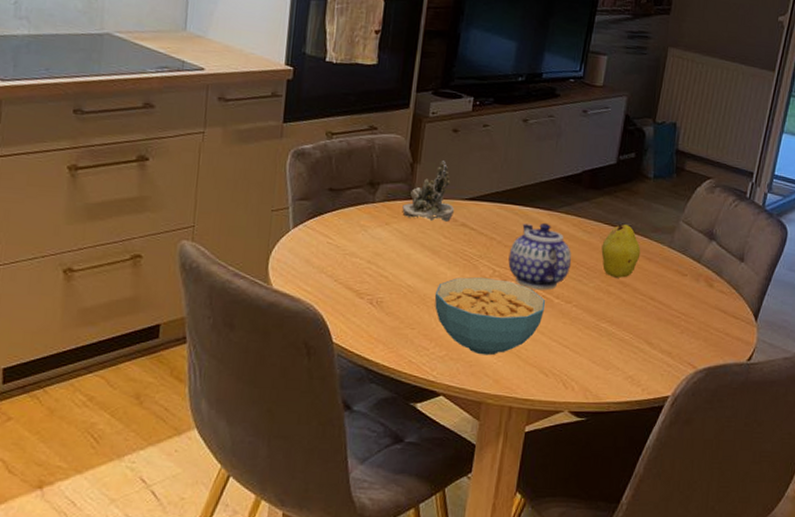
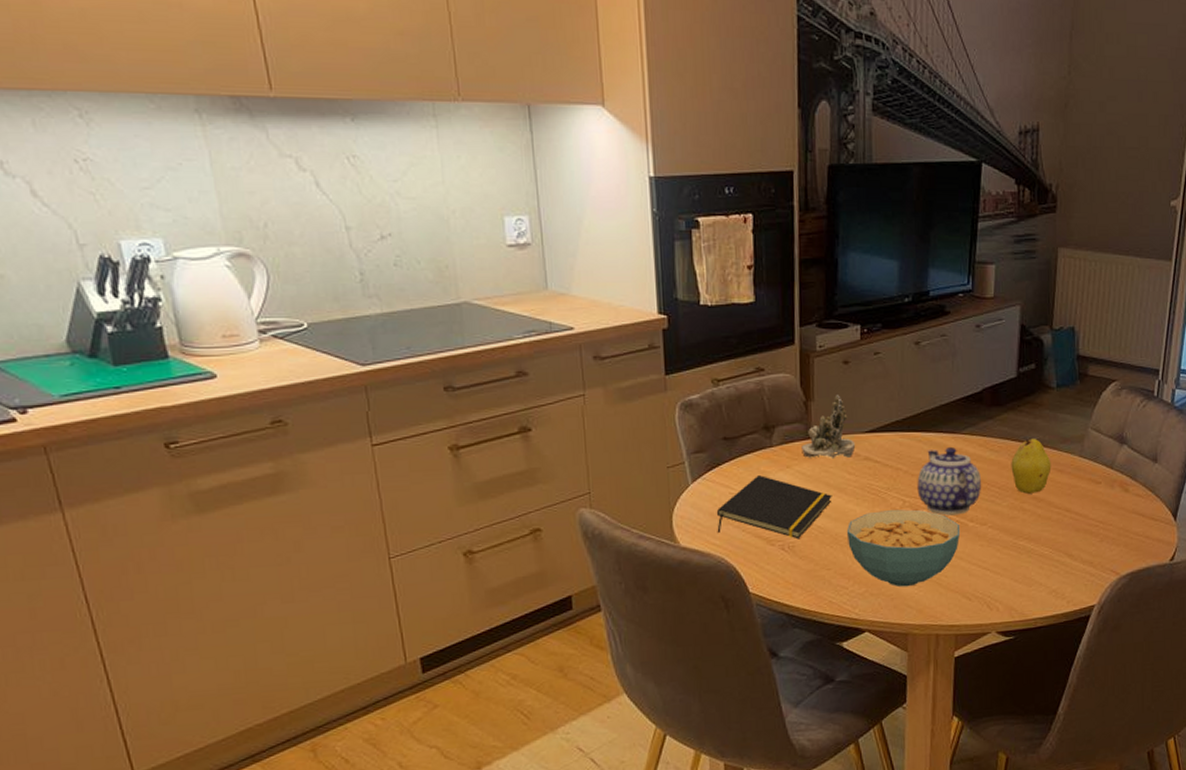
notepad: none [310,228,426,296] -> present [716,474,832,539]

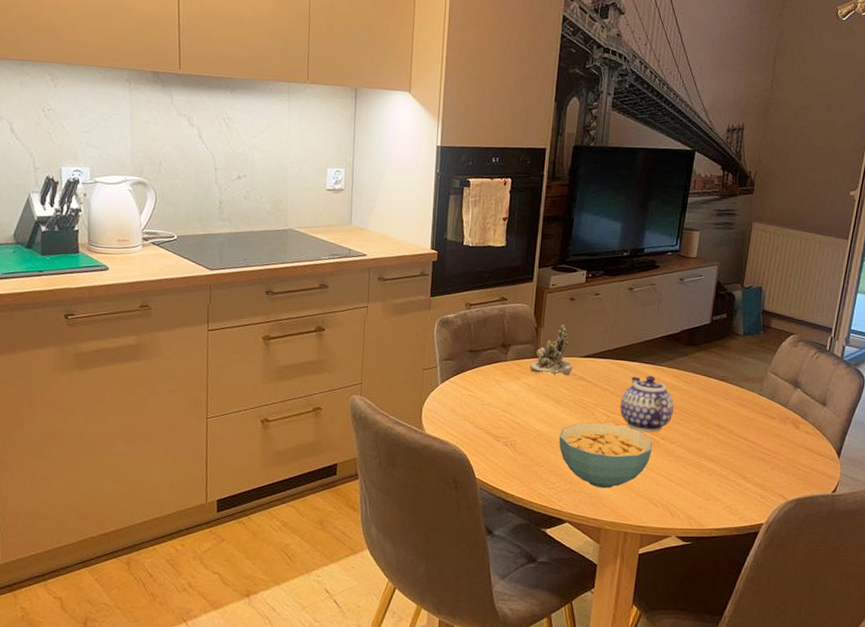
notepad: present [716,474,832,539] -> none [456,382,550,439]
fruit: present [1011,439,1052,494] -> none [699,375,734,422]

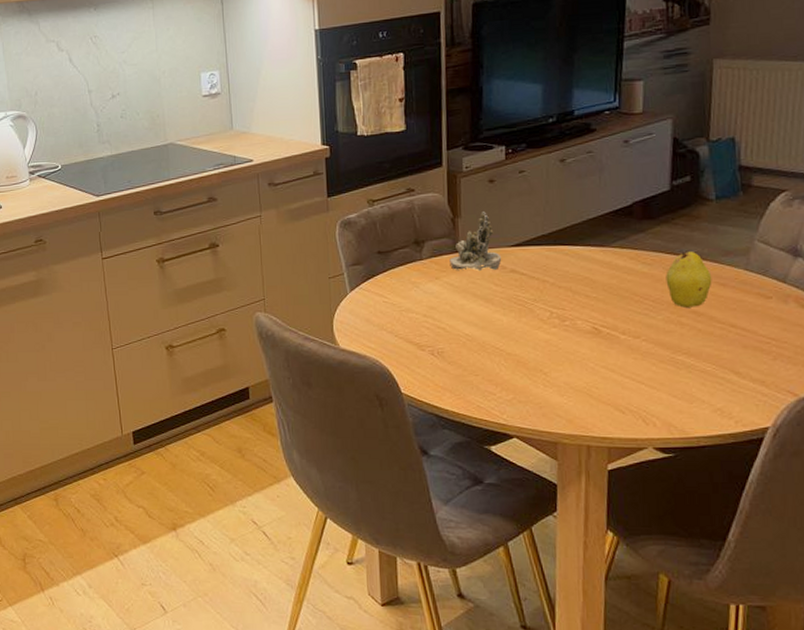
cereal bowl: present [559,422,652,489] -> none [493,320,611,396]
teapot: present [620,375,675,433] -> none [564,259,634,328]
fruit: none [699,375,734,422] -> present [665,252,712,308]

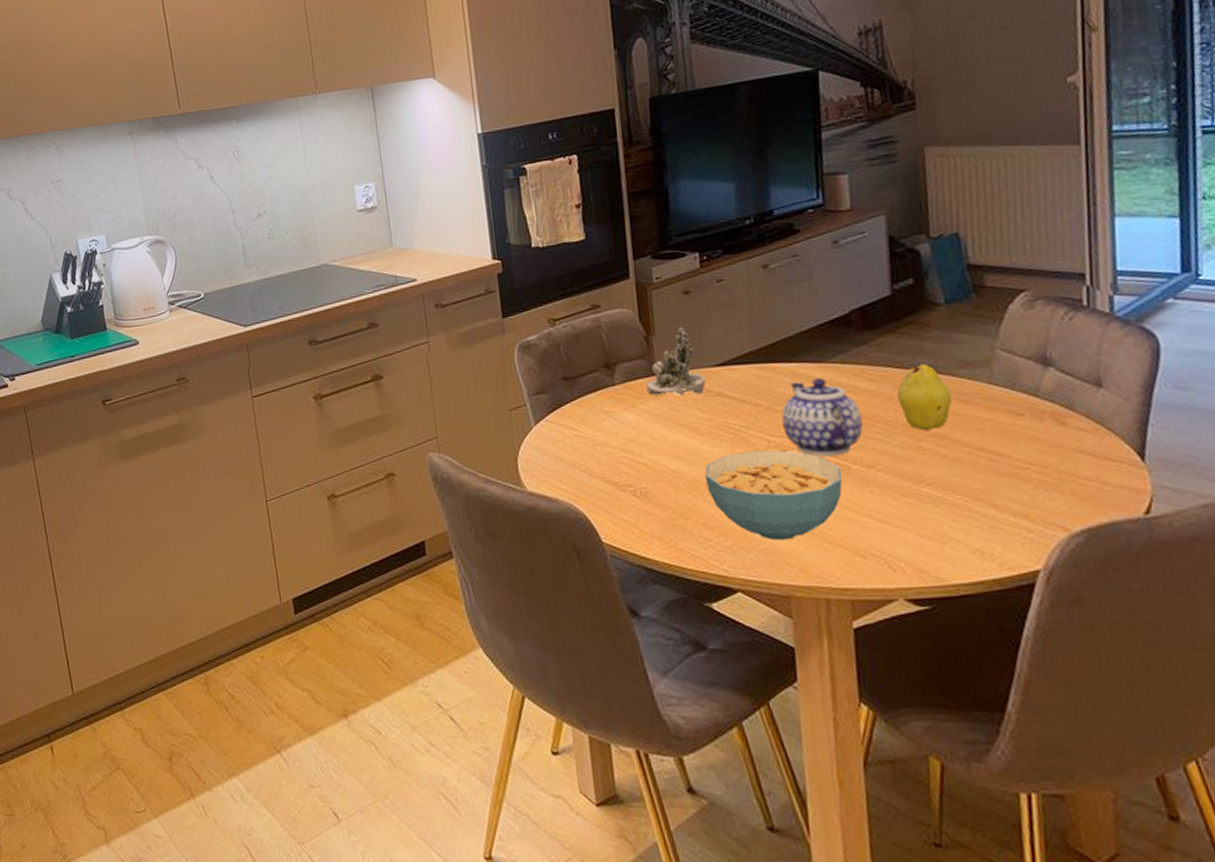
cereal bowl: none [493,320,611,396] -> present [704,450,843,541]
teapot: none [564,259,634,328] -> present [781,377,863,457]

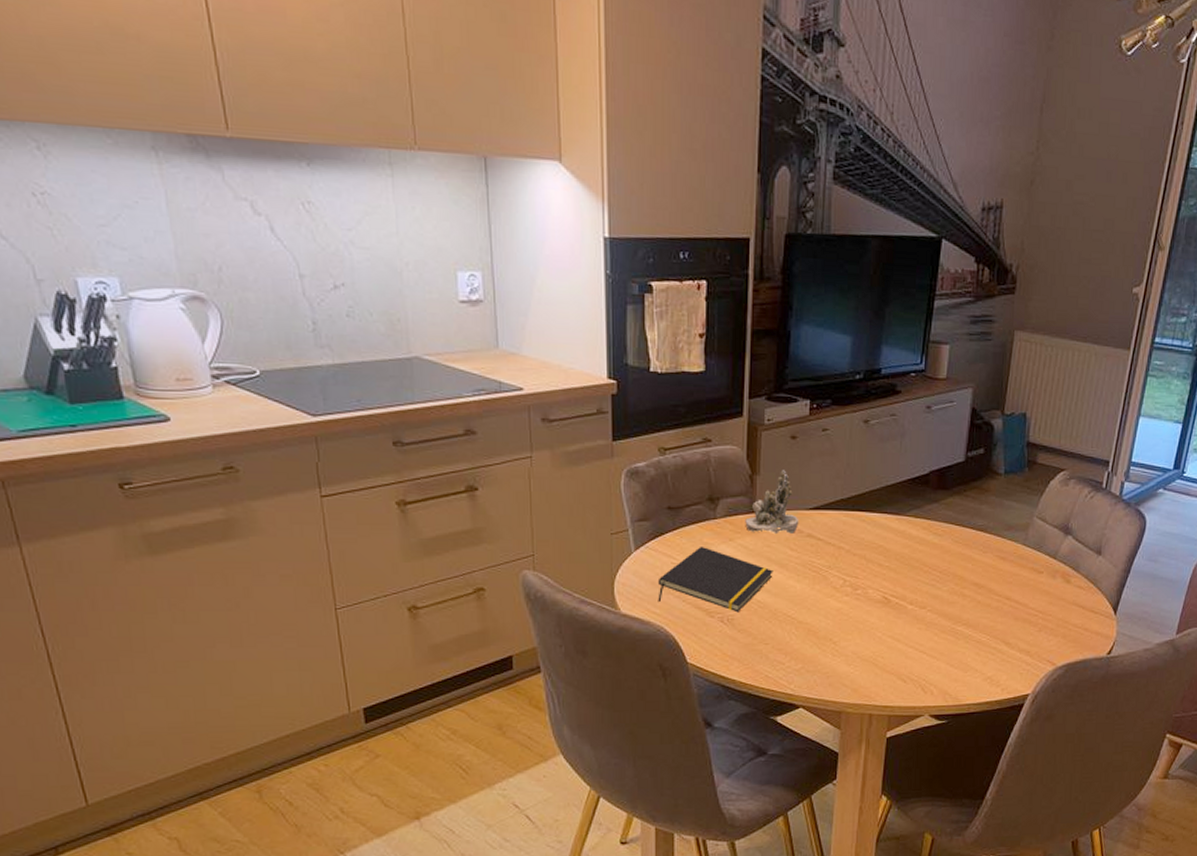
notepad: none [561,414,685,485] -> present [657,546,773,613]
cereal bowl: present [704,450,843,541] -> none [786,587,898,666]
teapot: present [781,377,863,457] -> none [858,528,924,597]
fruit: present [897,365,952,430] -> none [953,525,994,579]

